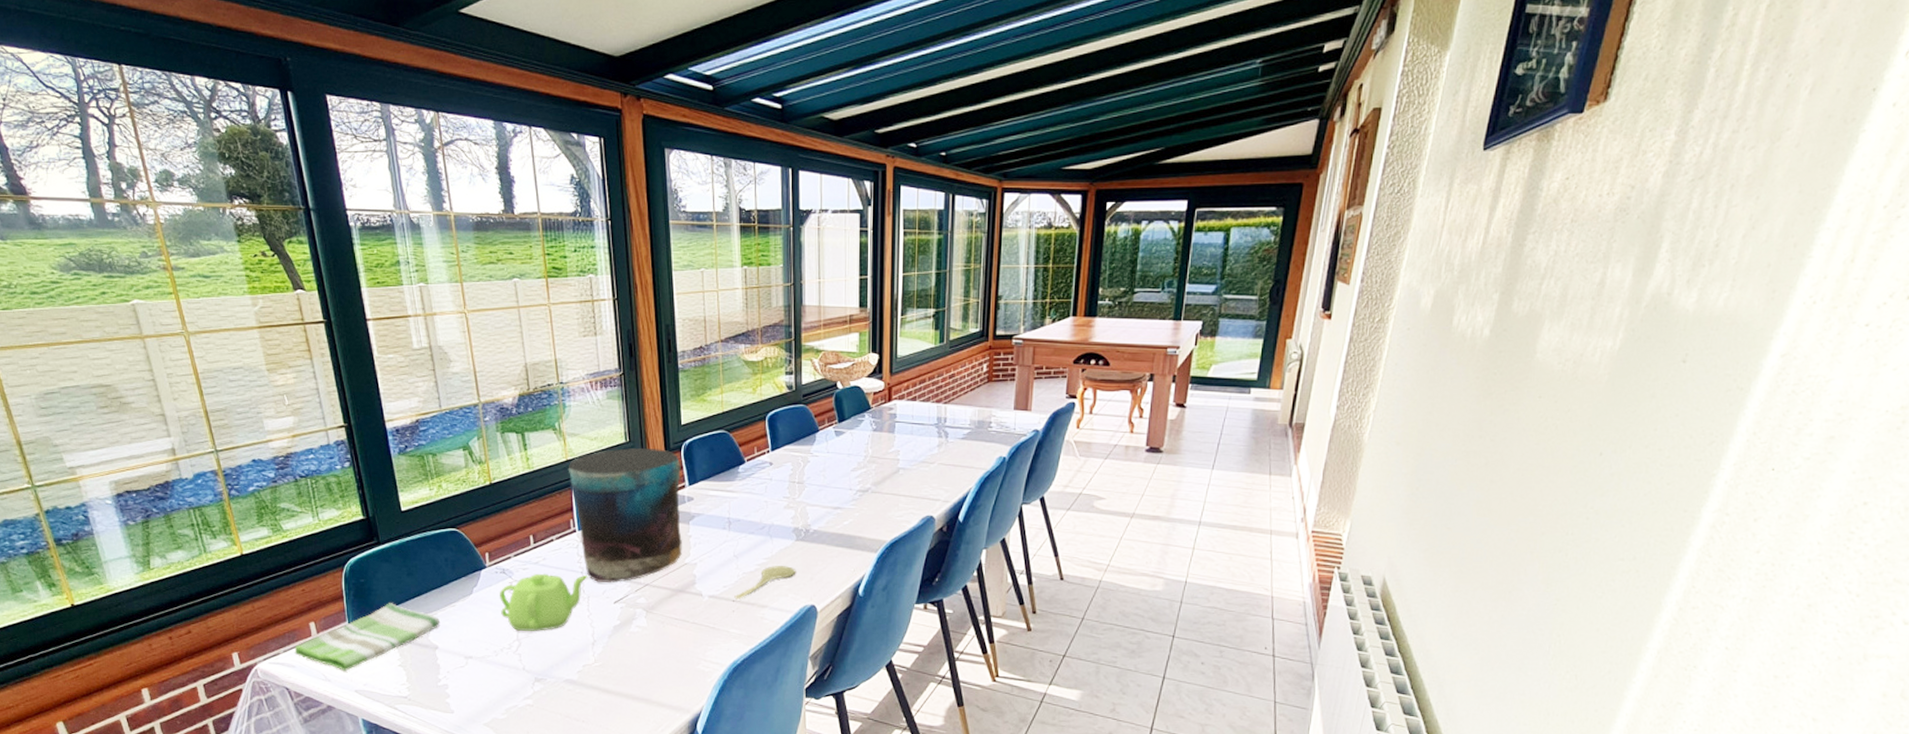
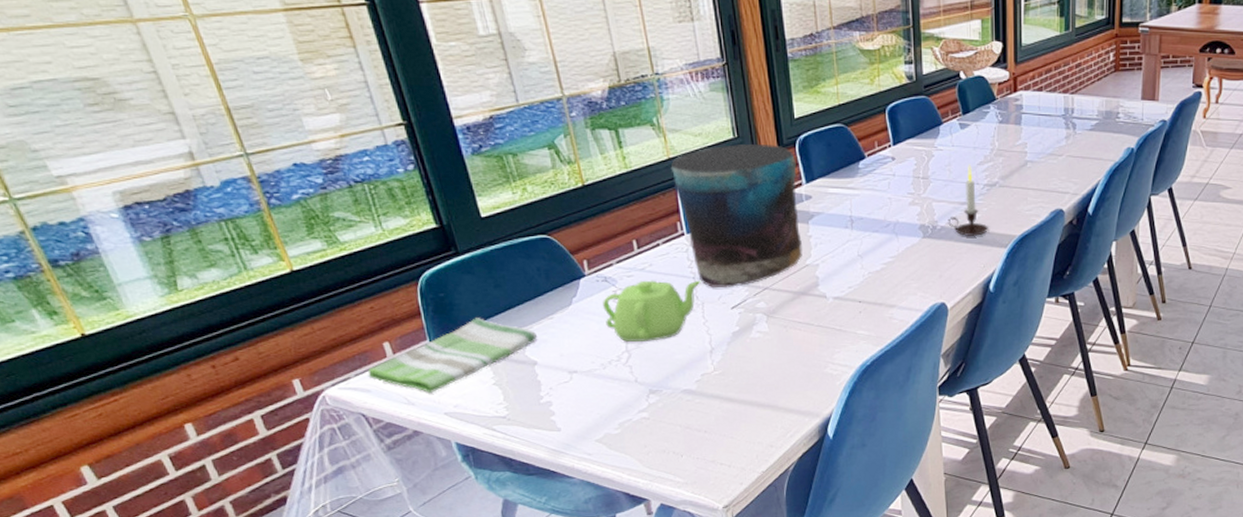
spoon: present [734,566,796,599] -> none [860,264,924,300]
candle: none [821,470,861,540] -> present [948,164,989,236]

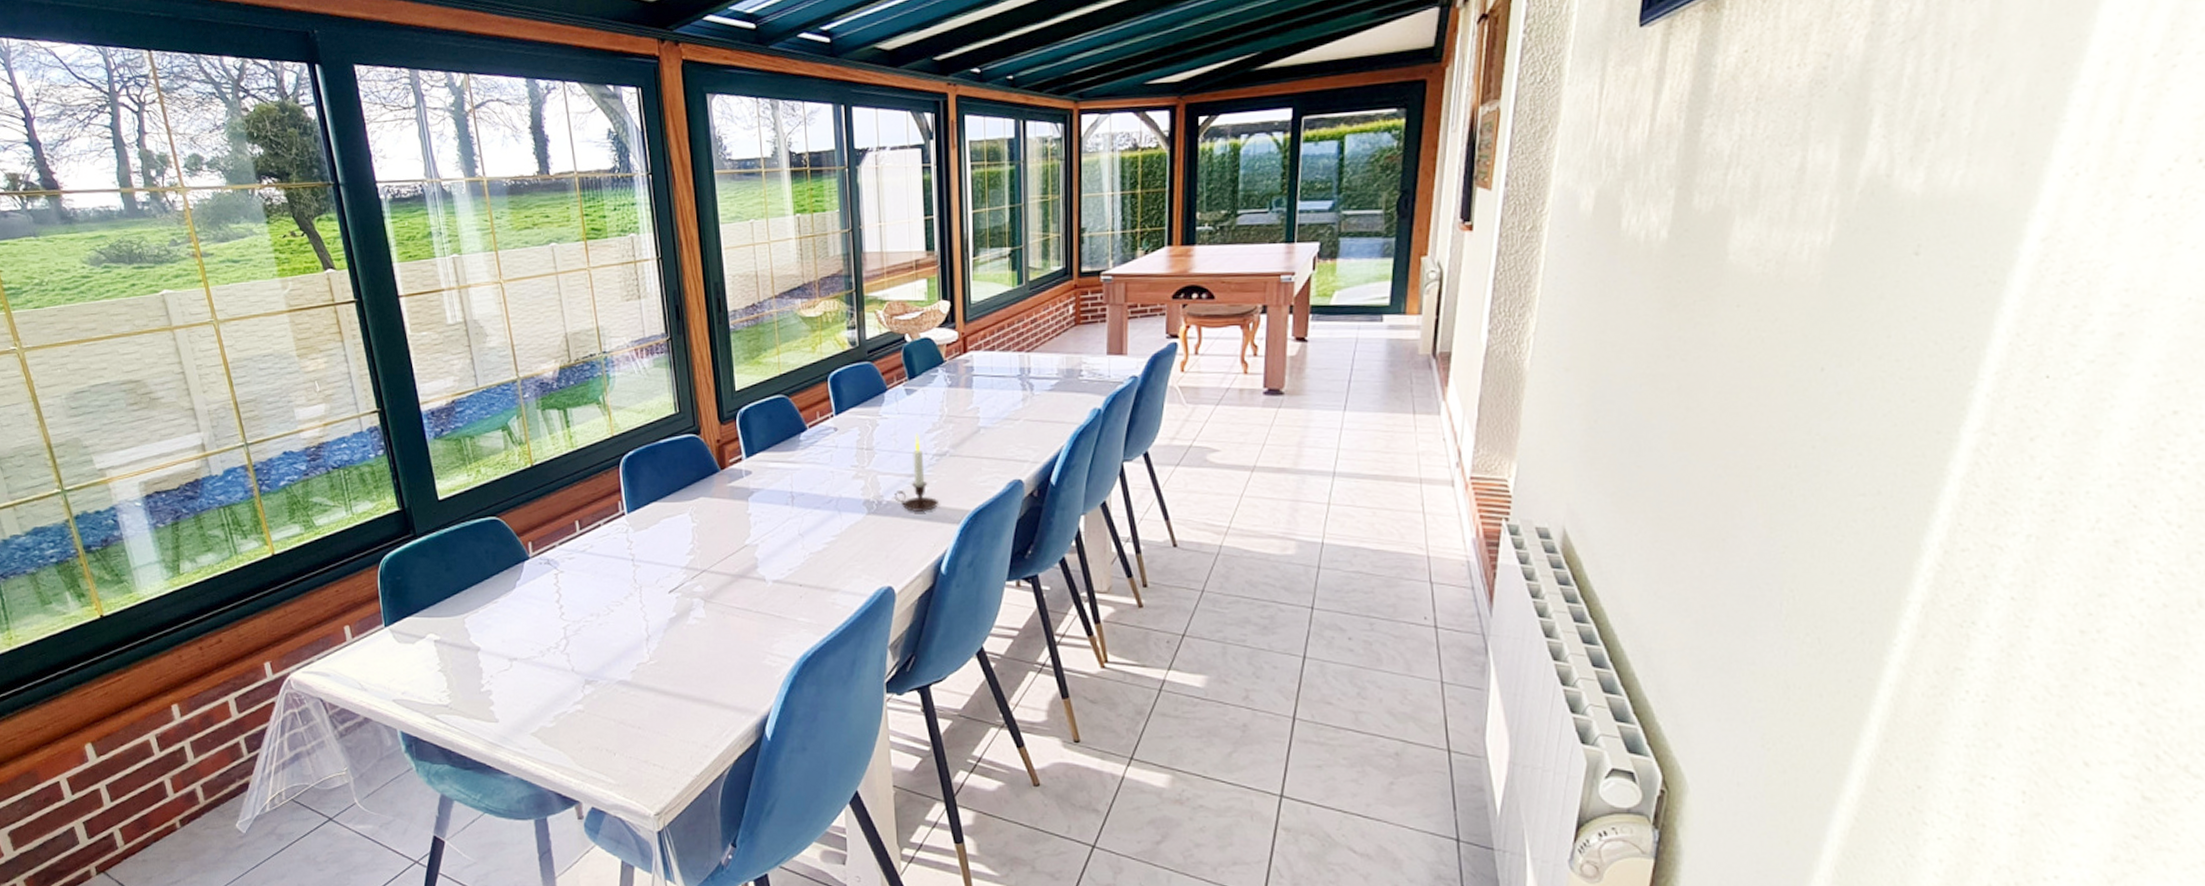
dish towel: present [367,318,538,393] -> none [328,601,482,678]
teapot: present [603,280,703,342] -> none [545,562,641,627]
vase: present [670,143,802,287] -> none [614,418,741,570]

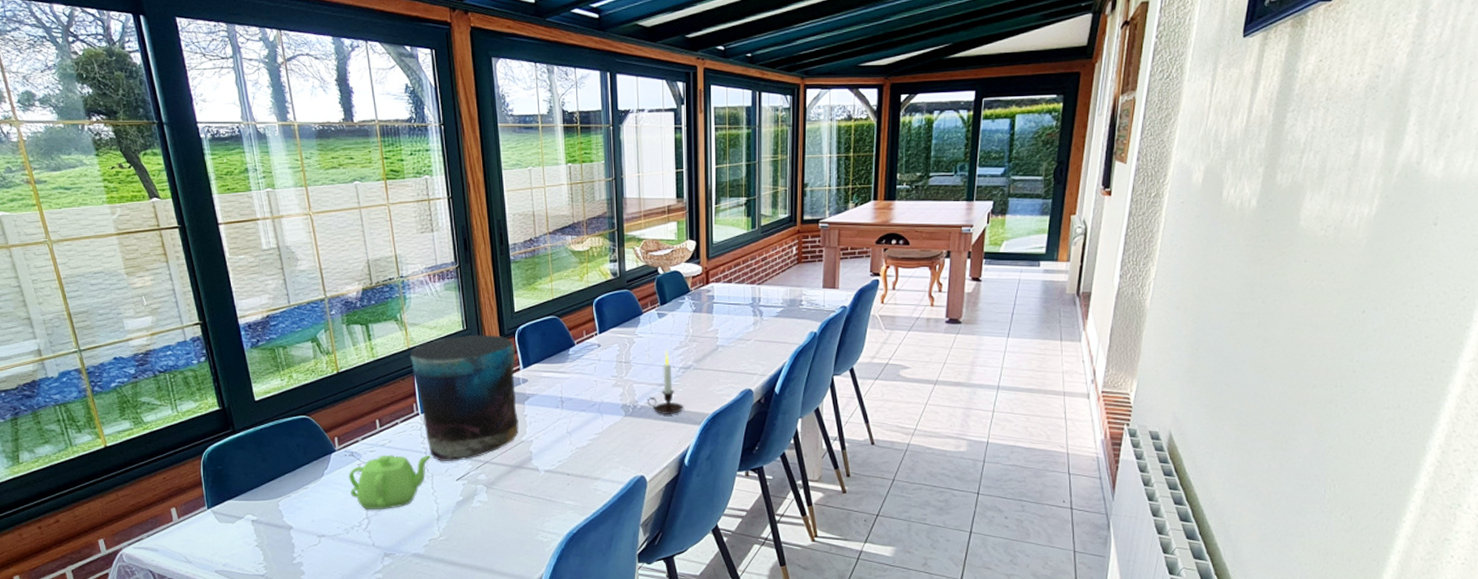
teapot: none [545,562,641,627] -> present [349,455,433,509]
vase: none [614,418,741,570] -> present [410,334,519,461]

